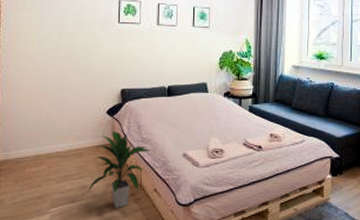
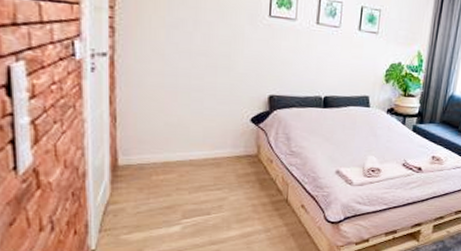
indoor plant: present [87,130,150,208] -> none [225,140,299,222]

